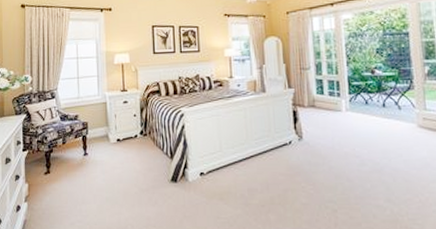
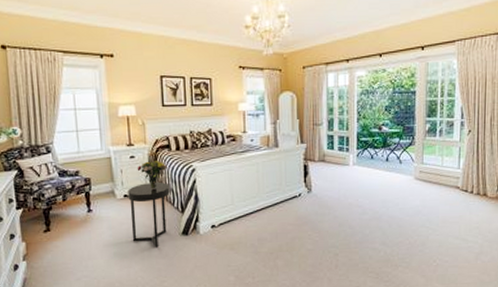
side table: none [120,127,160,194] -> present [128,182,170,247]
bouquet: none [129,106,157,134] -> present [137,161,167,189]

